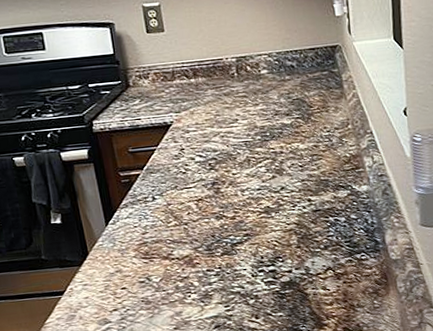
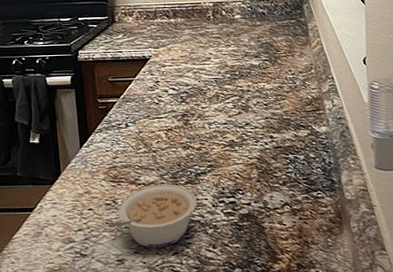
legume: none [148,257,236,323] -> present [112,184,198,248]

